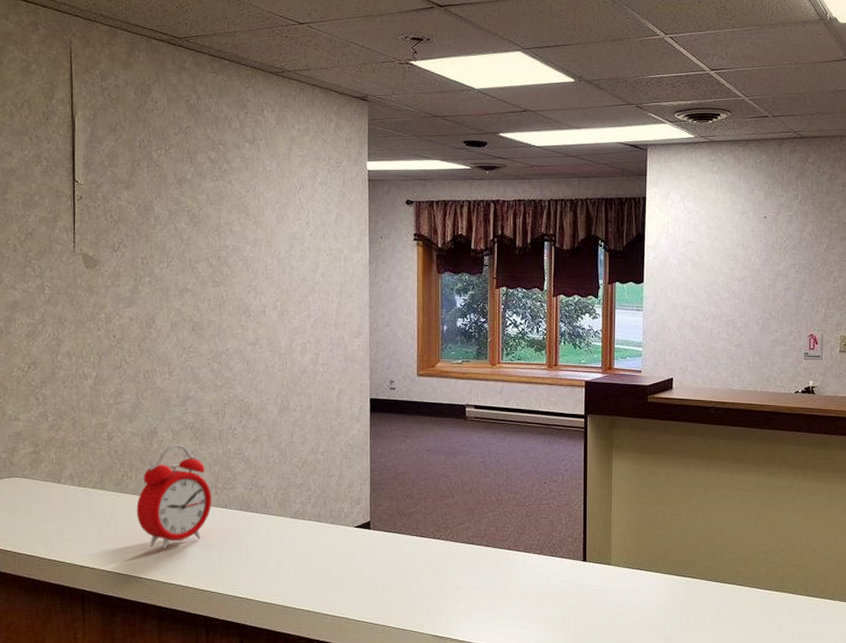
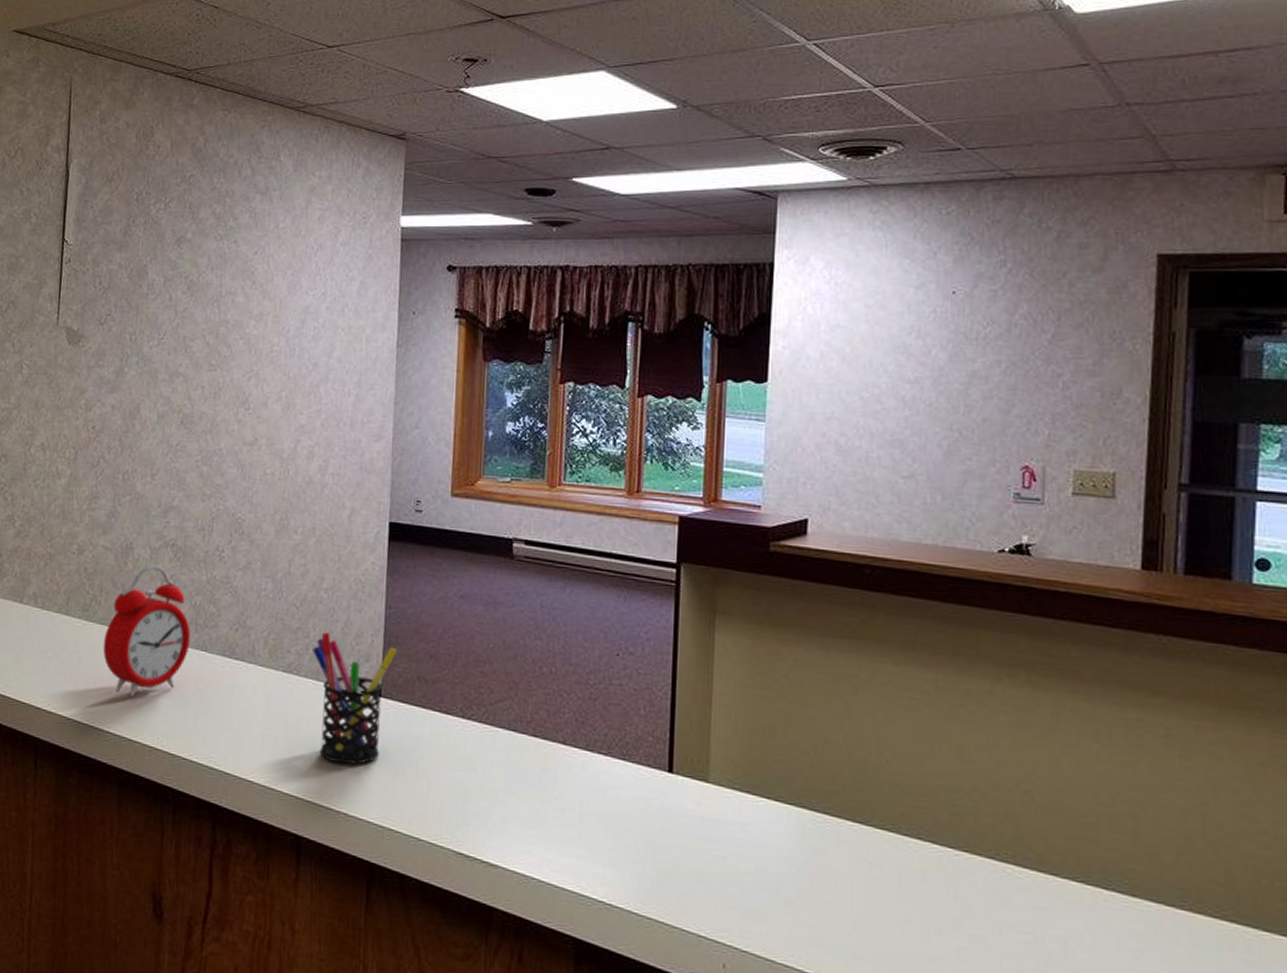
pen holder: none [314,485,381,582] -> present [312,632,397,765]

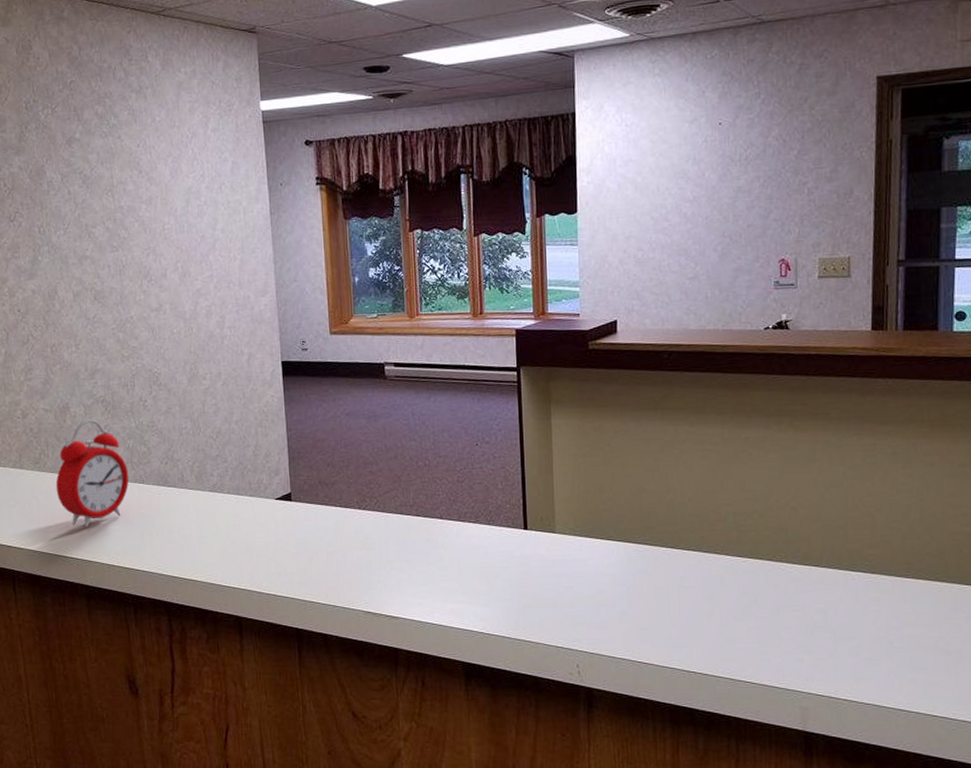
pen holder: present [312,632,397,765] -> none [231,456,300,557]

